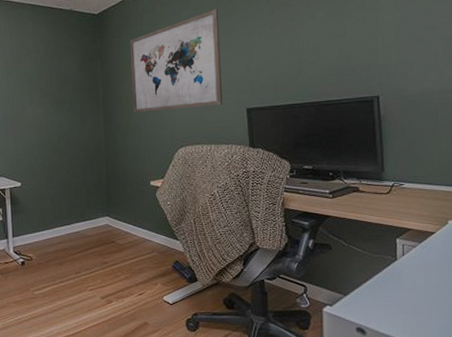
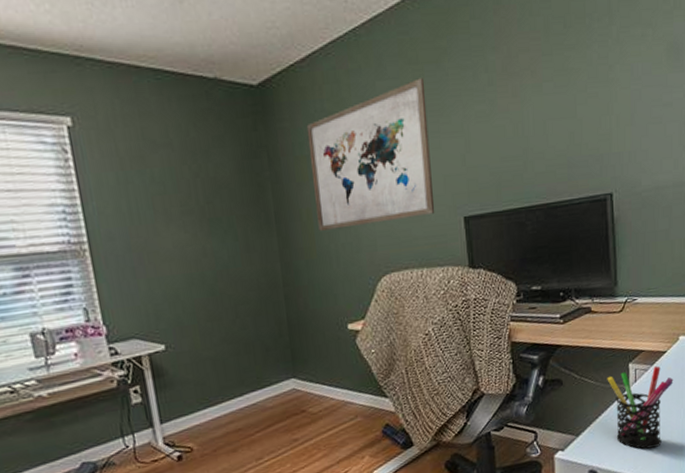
pen holder: none [374,244,443,317] -> present [607,365,674,449]

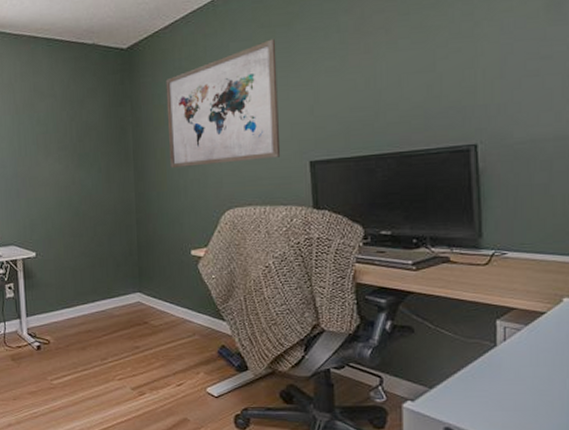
pen holder: present [607,365,674,449] -> none [468,326,555,416]

